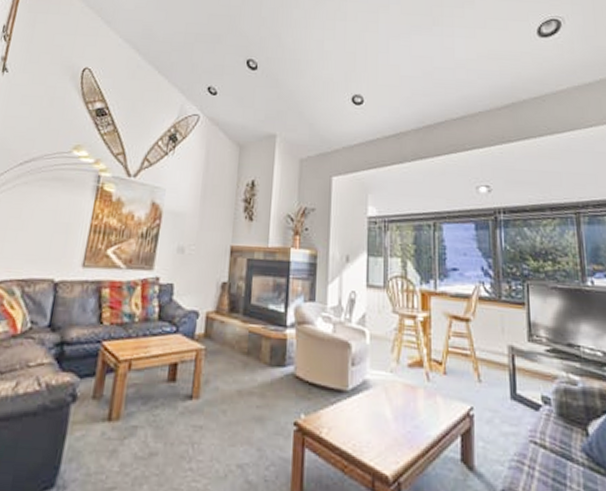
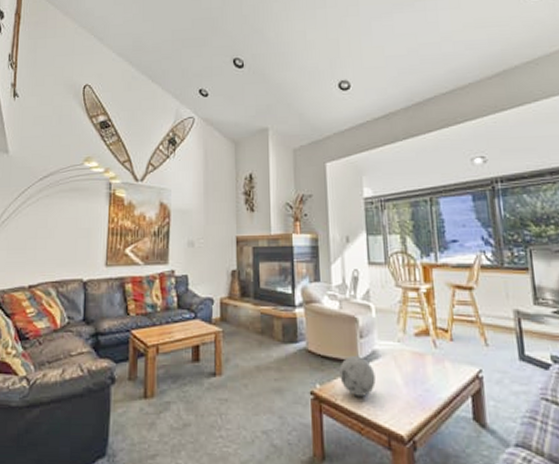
decorative orb: none [327,385,364,430] -> present [339,356,376,396]

